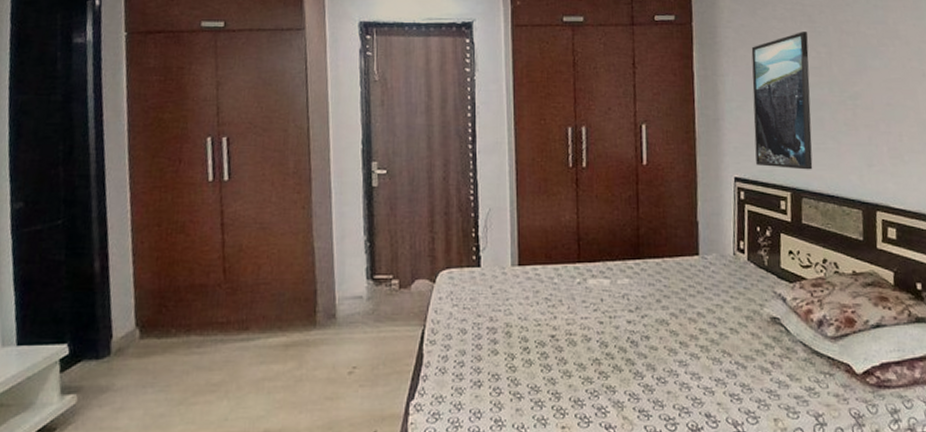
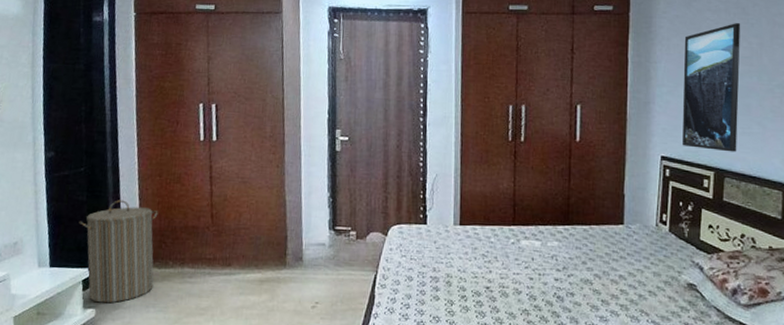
laundry hamper: none [55,257,157,386] -> present [79,200,158,303]

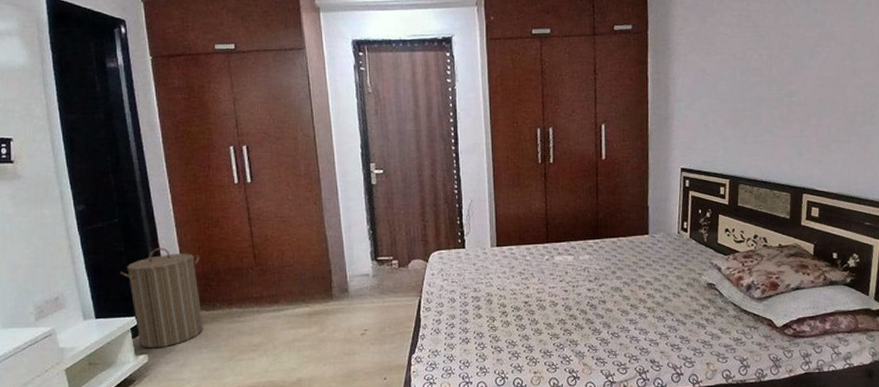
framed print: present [682,23,741,152] -> none [699,36,752,160]

